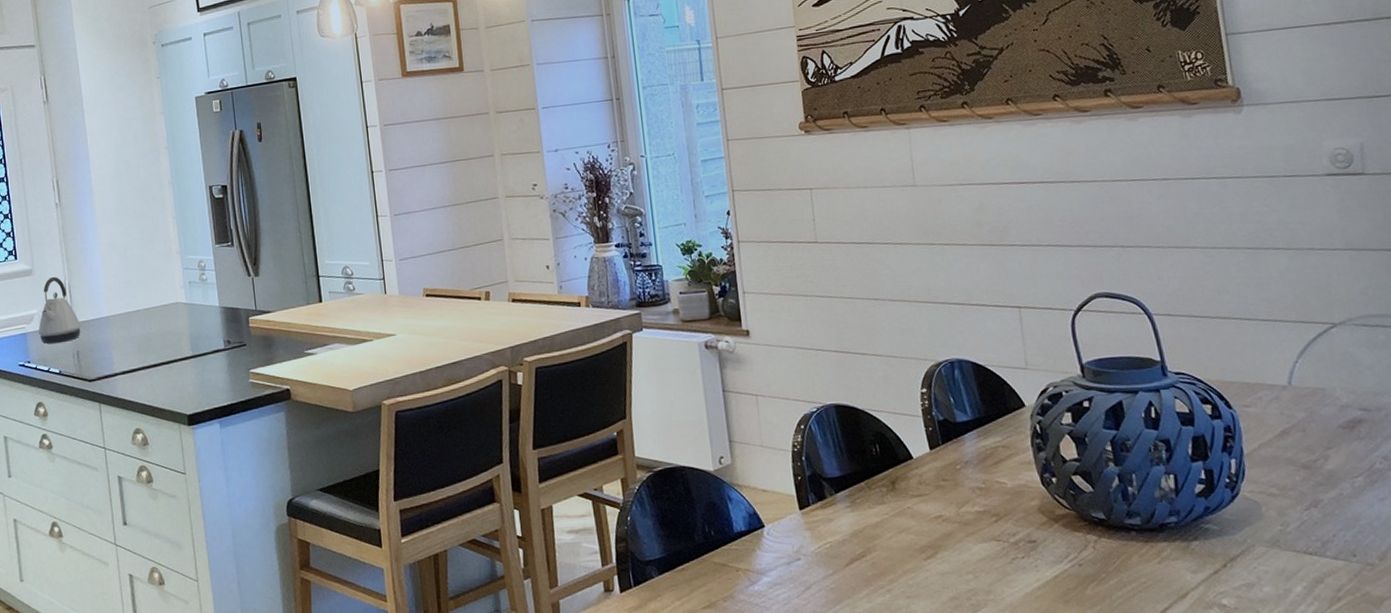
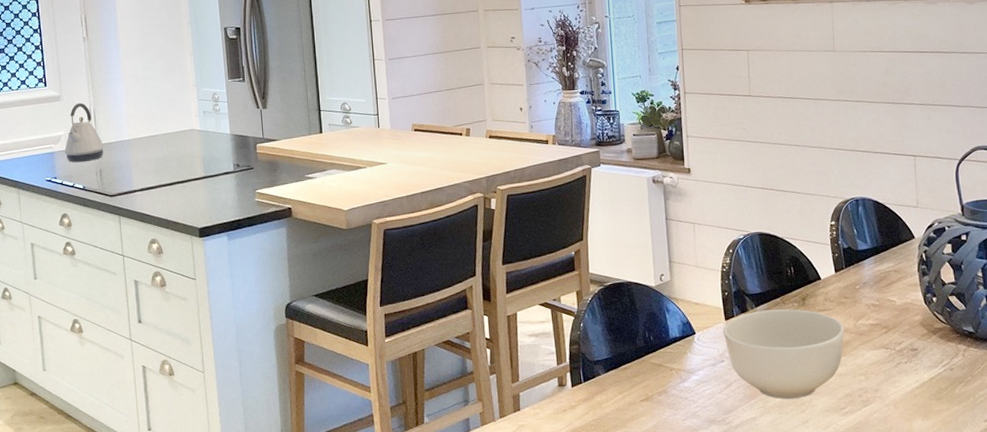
bowl: none [796,495,945,604] -> present [722,309,845,399]

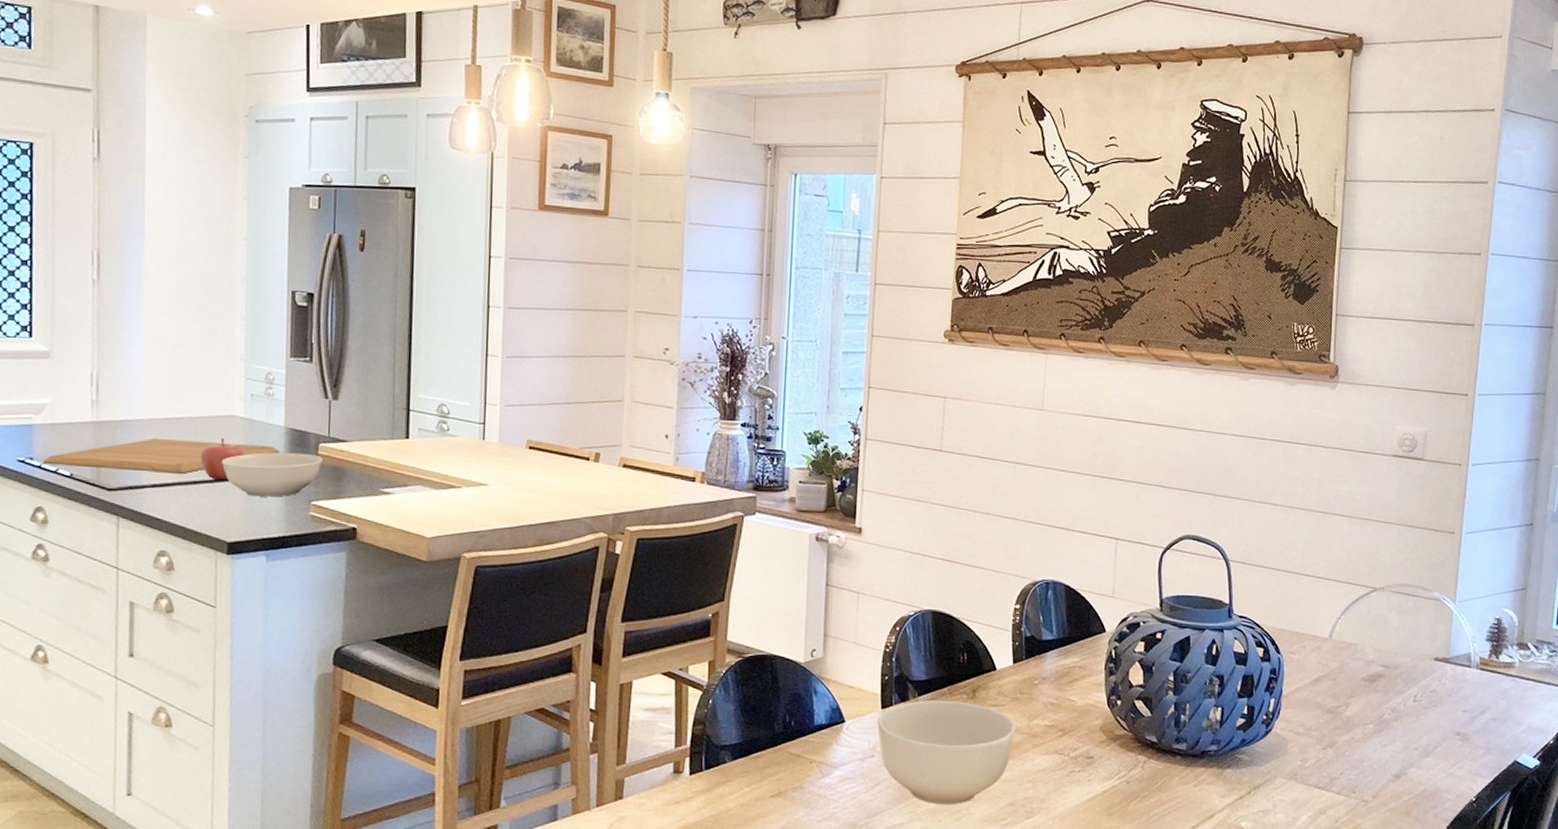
chopping board: none [63,150,229,182] -> present [43,438,280,474]
kettle: present [65,102,105,163] -> none [49,364,107,442]
fruit: none [172,148,205,180] -> present [200,438,246,480]
bowl: none [187,153,261,191] -> present [221,452,323,497]

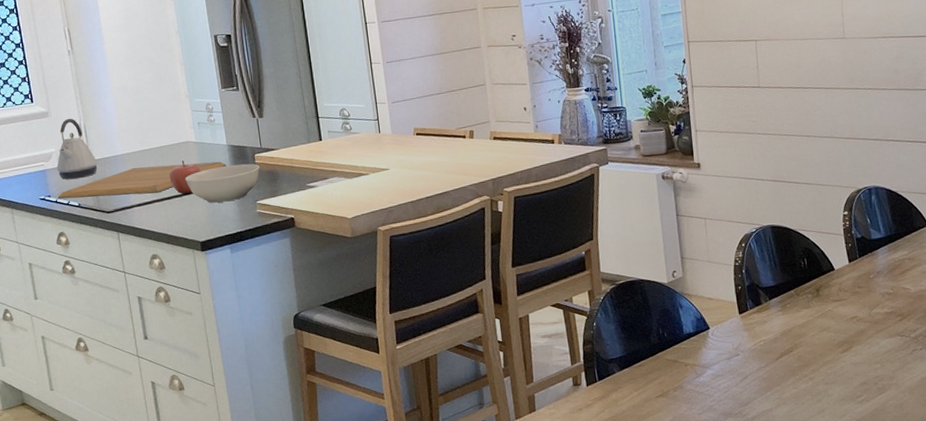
kettle: none [49,364,107,442] -> present [57,118,98,180]
bowl: present [877,700,1016,804] -> none [736,300,859,390]

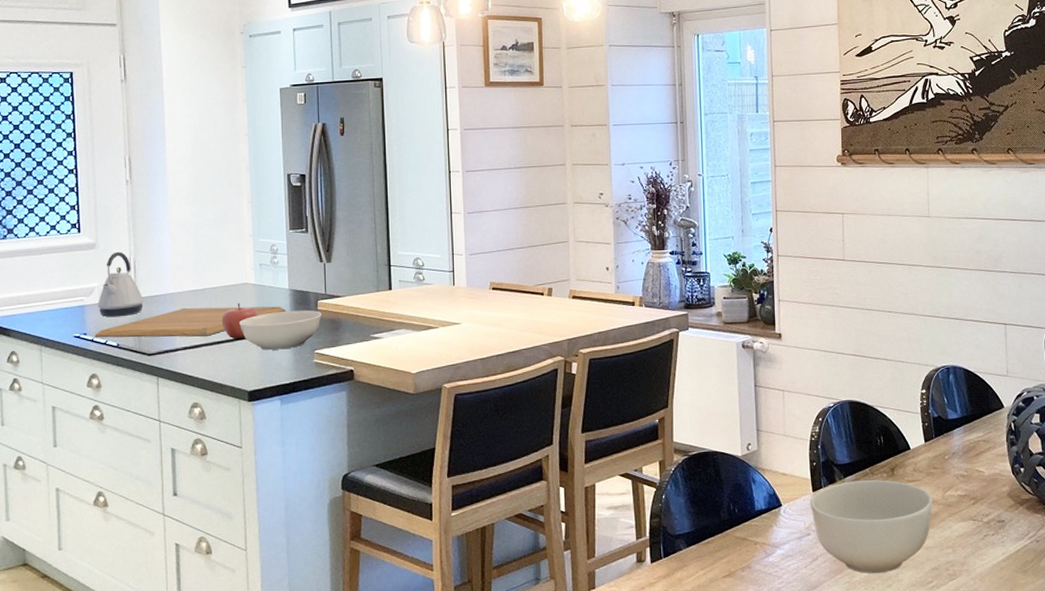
bowl: none [736,300,859,390] -> present [809,480,933,573]

